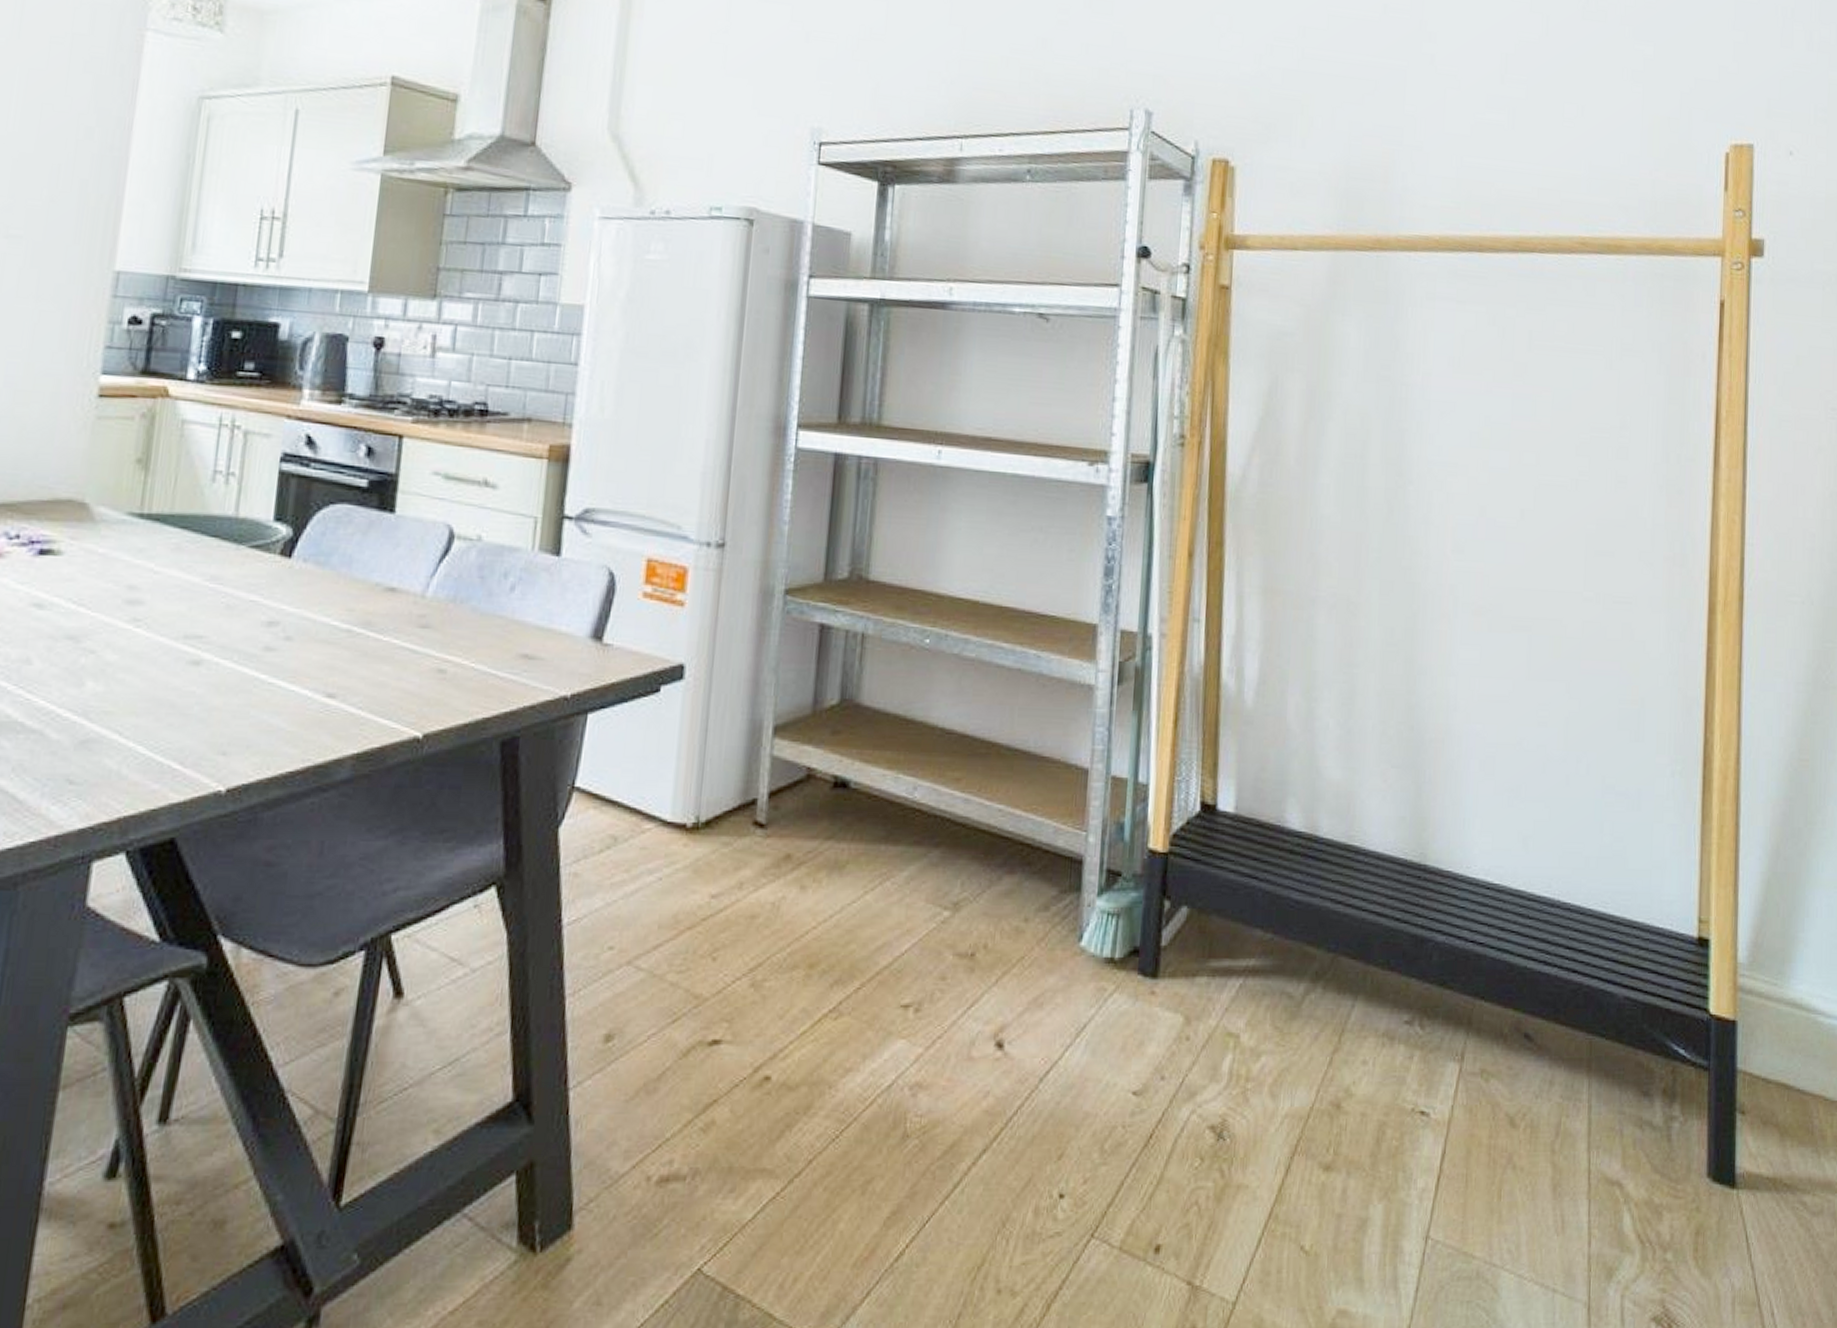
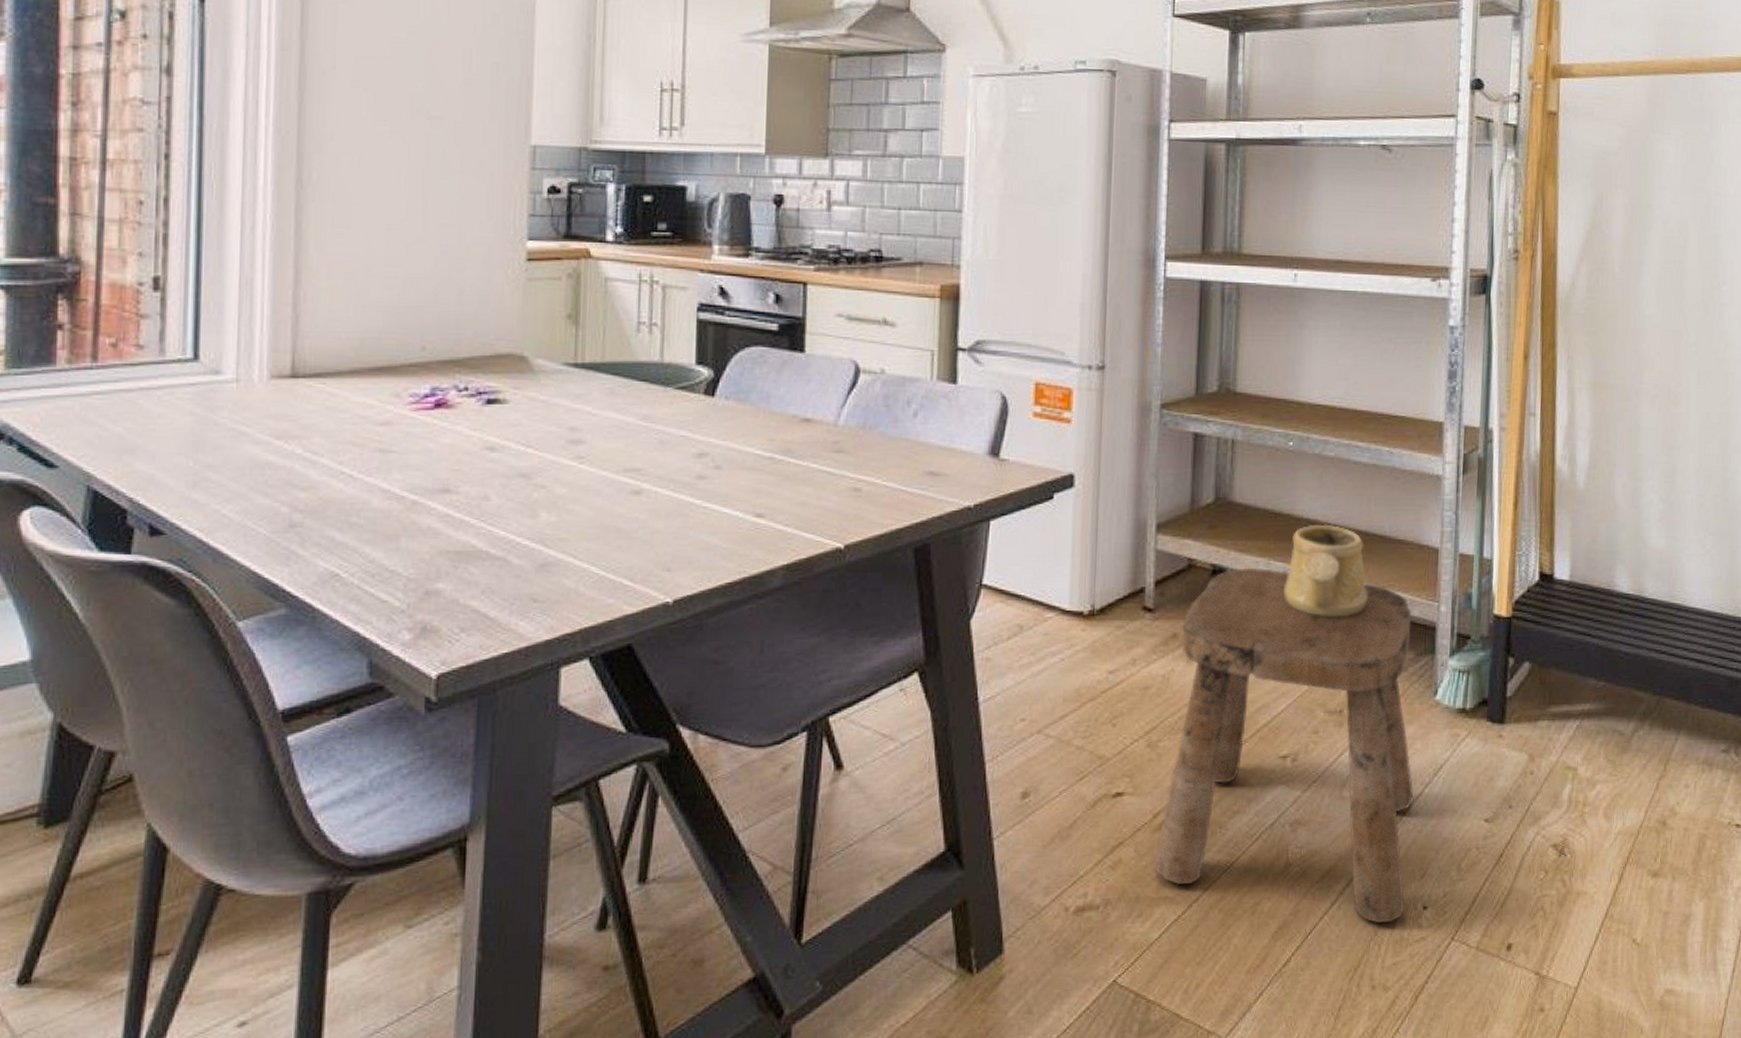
stool: none [751,781,1055,1212] -> present [1154,567,1414,923]
watering can: none [913,735,1007,844] -> present [1284,524,1368,617]

